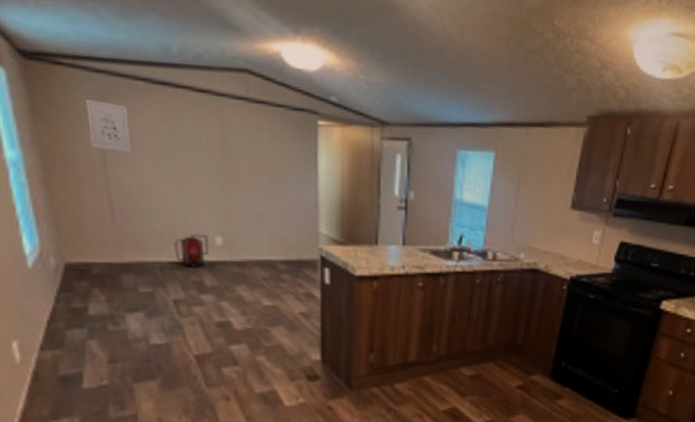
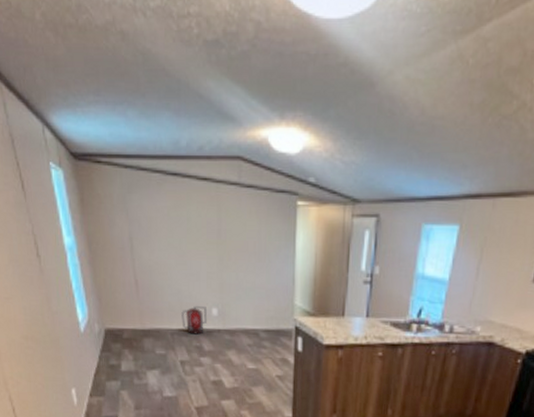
wall art: present [86,99,131,152] -> none [118,192,150,236]

